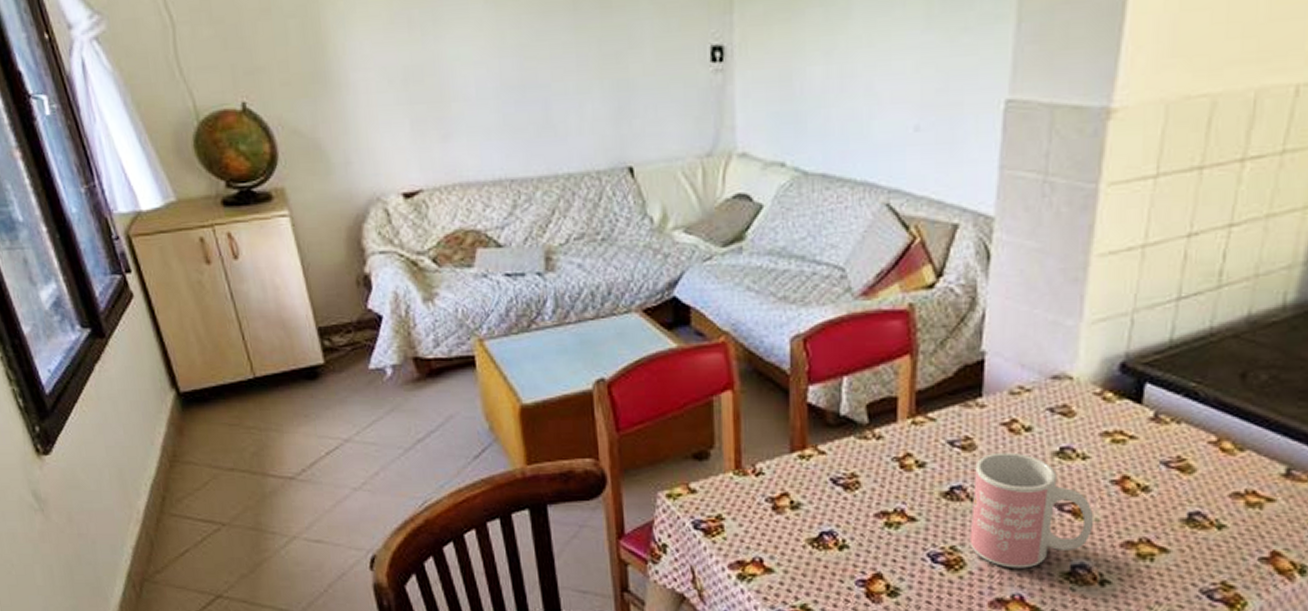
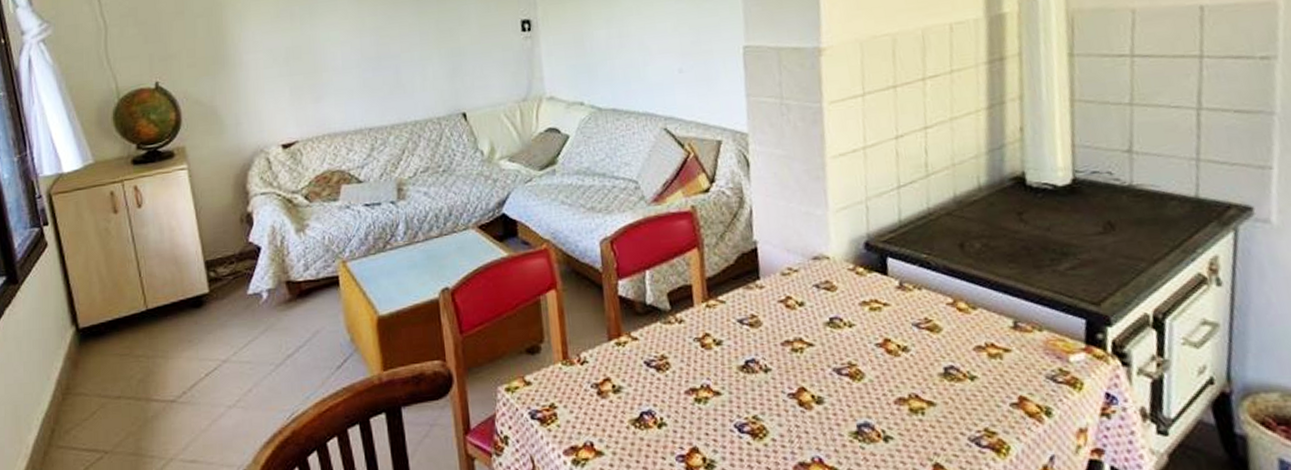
mug: present [969,452,1093,568] -> none [763,325,869,432]

